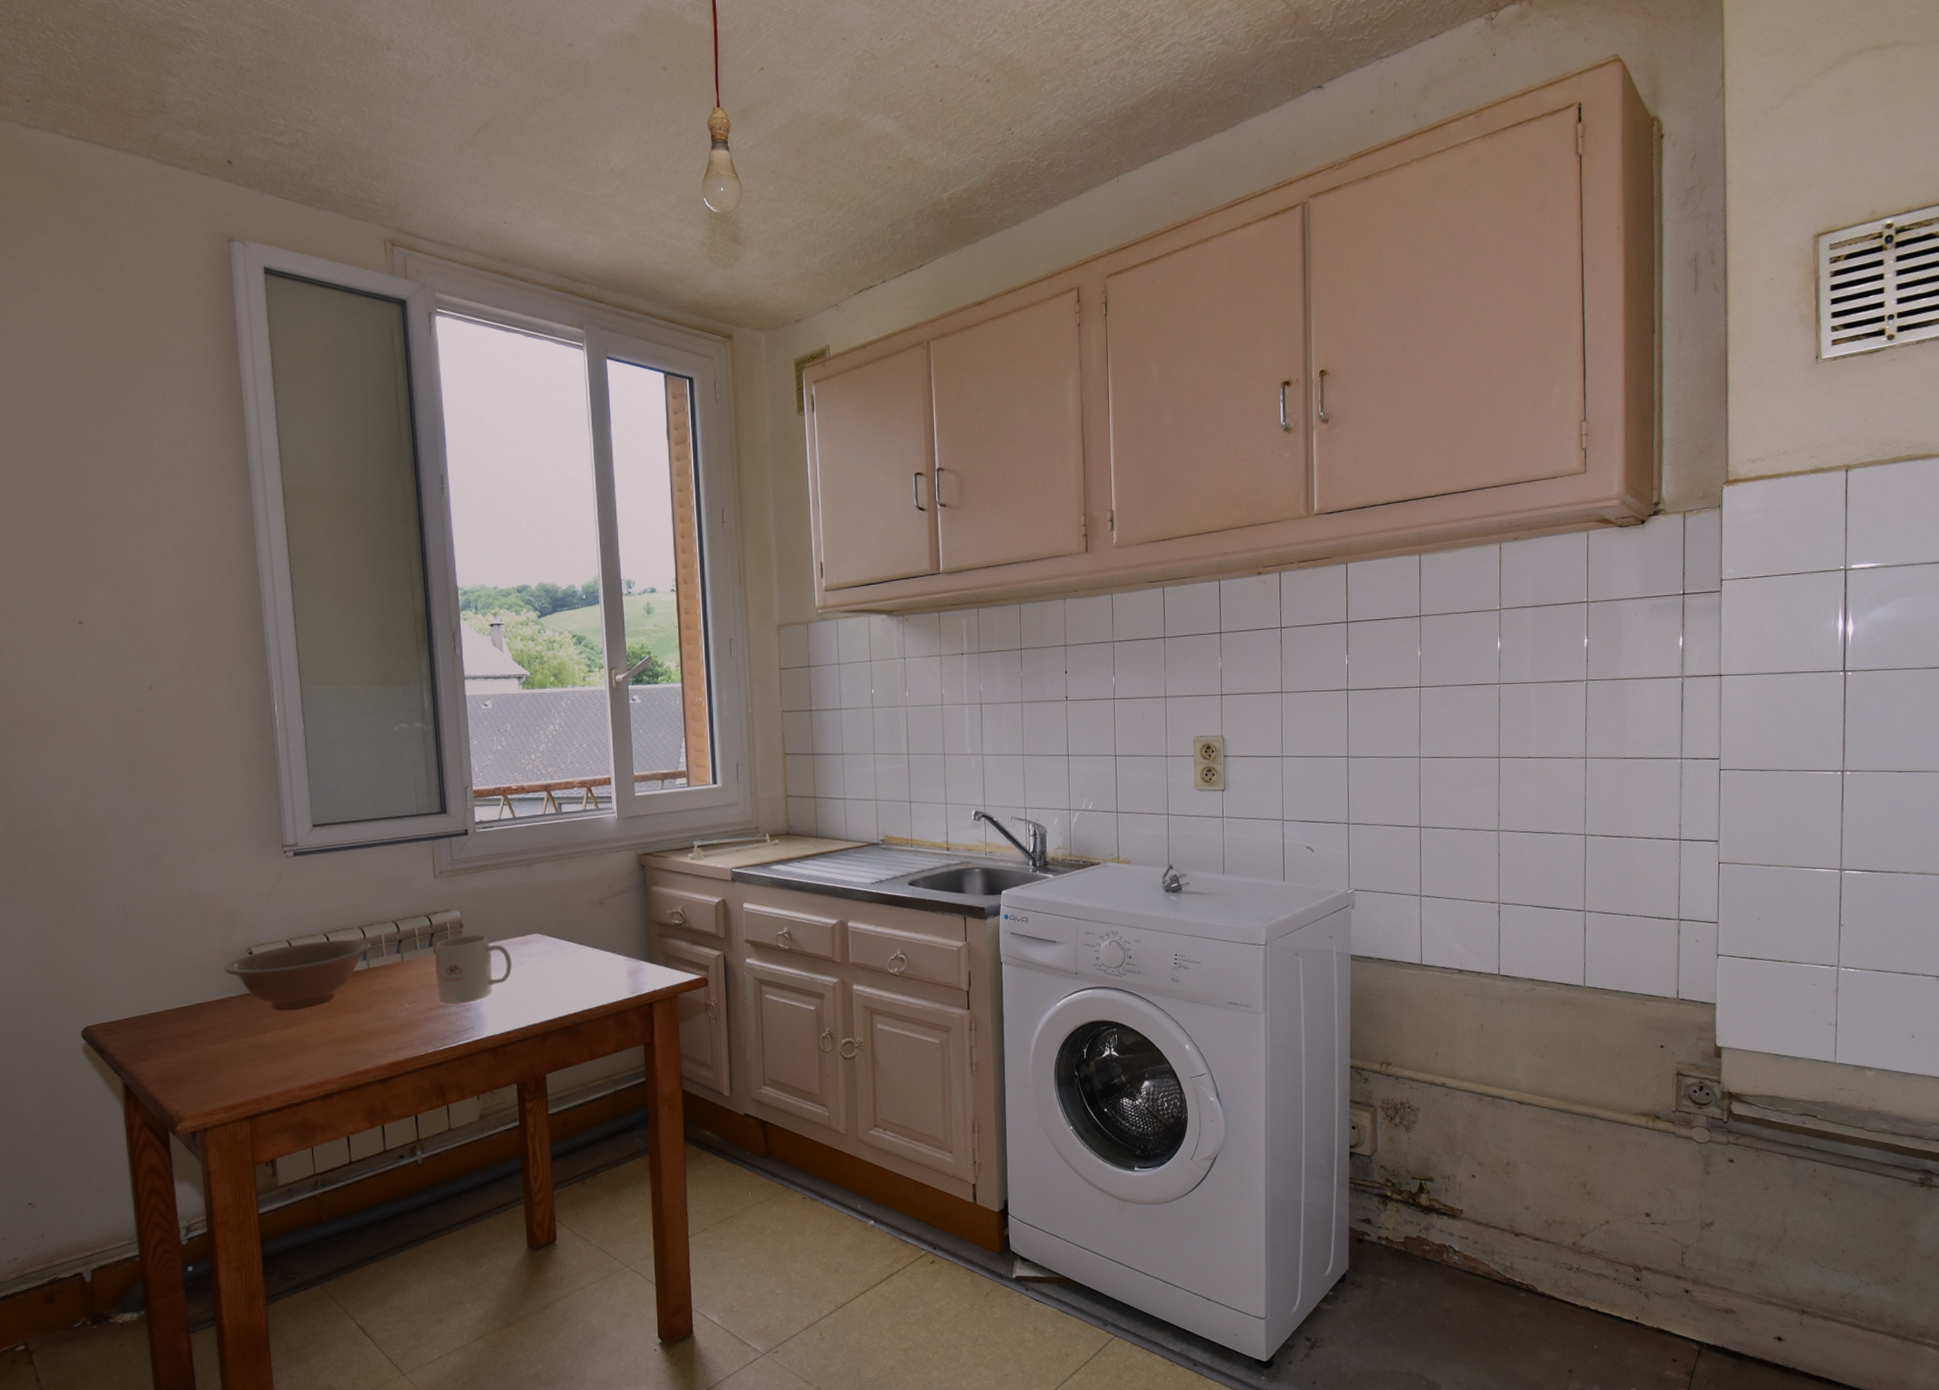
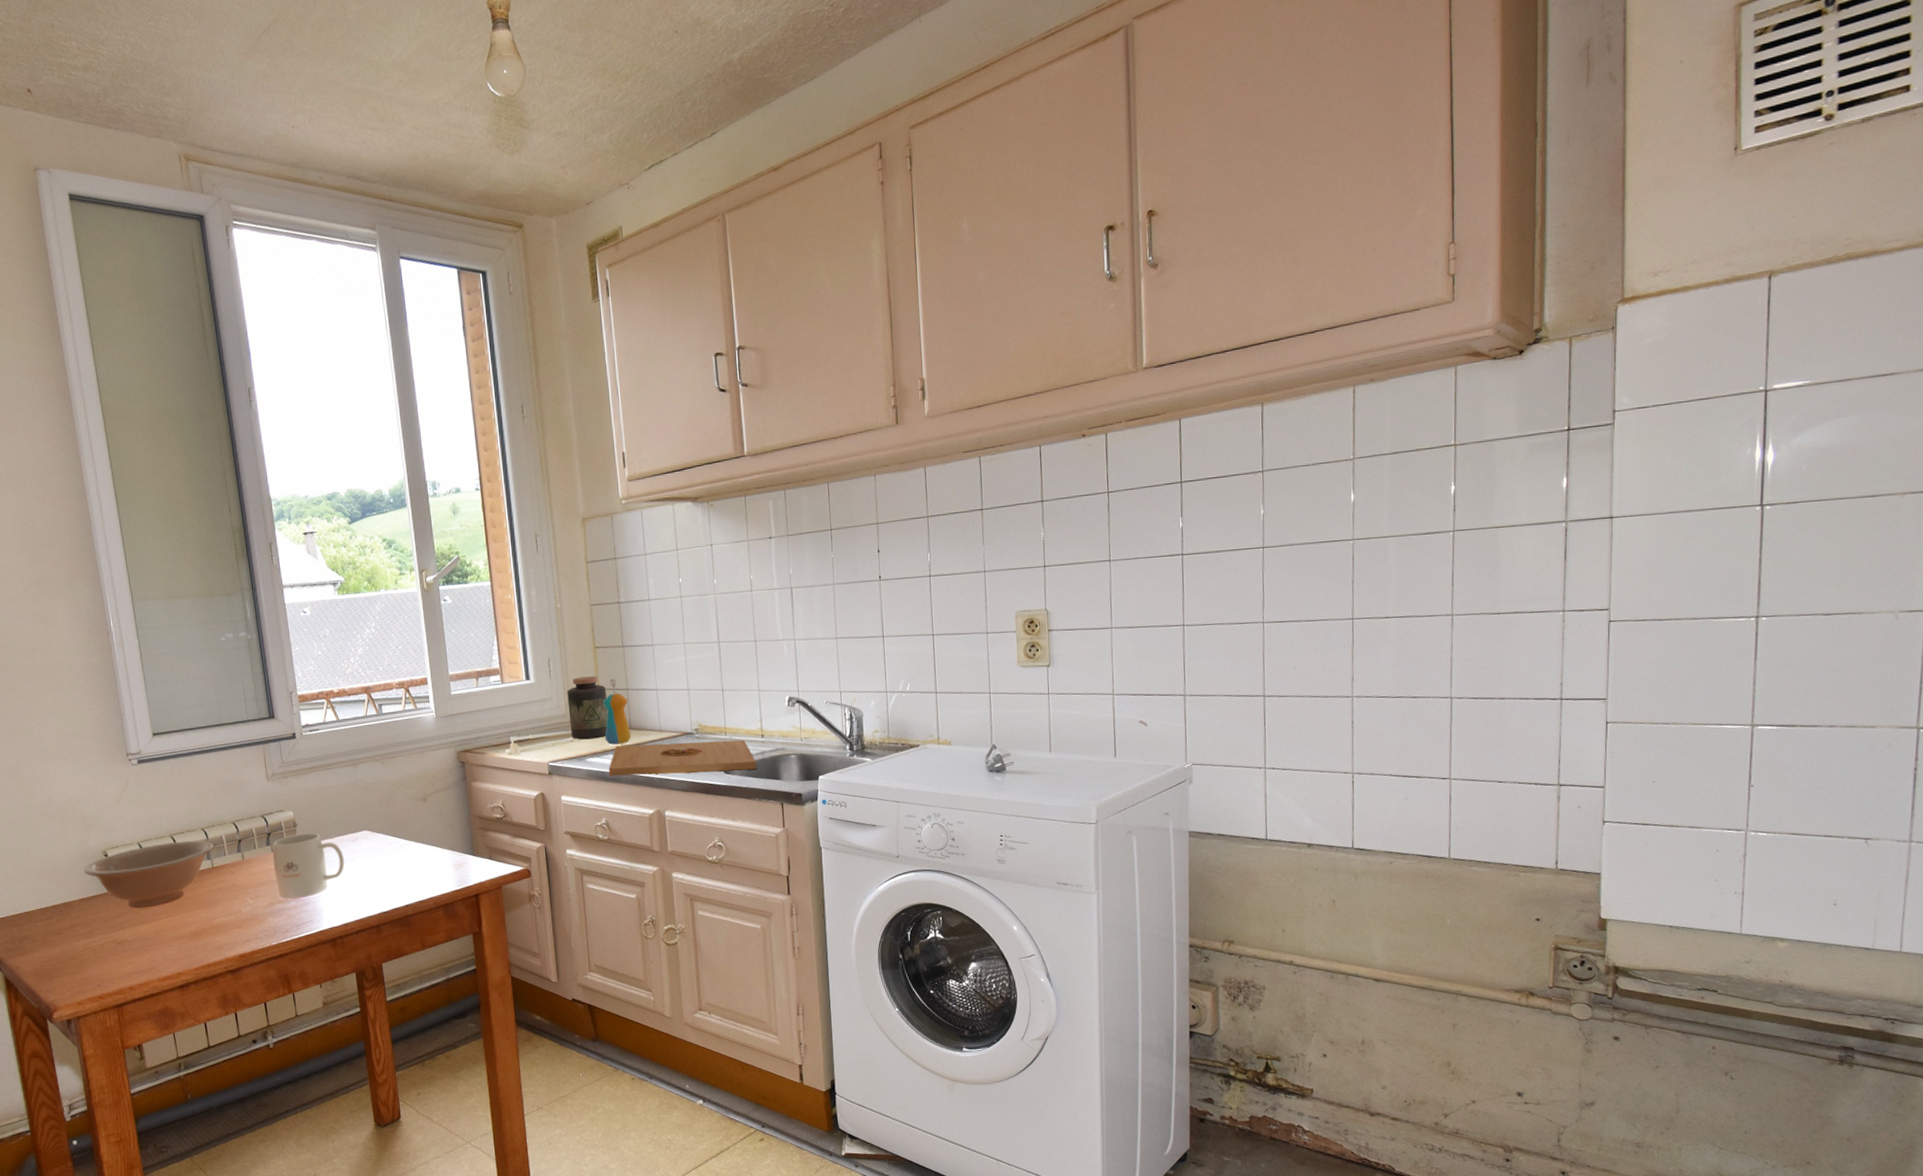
jar: none [754,783,795,847] -> present [567,676,609,740]
soap dispenser: none [790,785,817,854] -> present [603,678,631,745]
platter: none [792,852,941,885] -> present [608,739,756,777]

